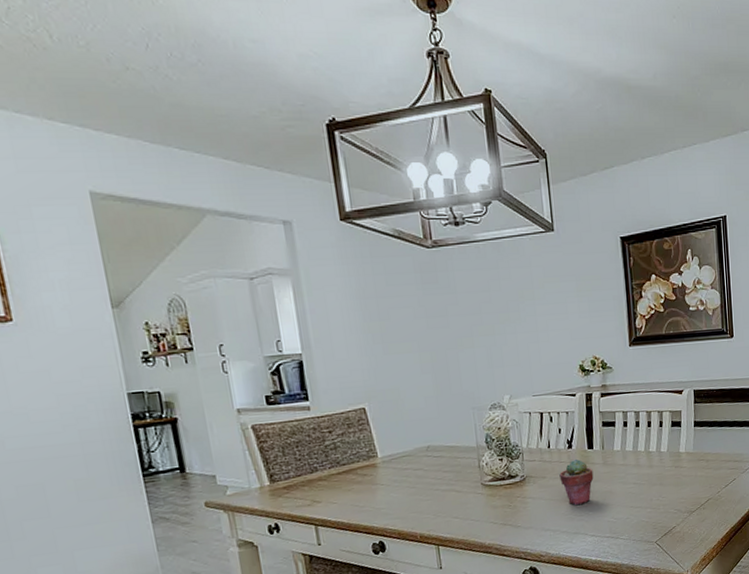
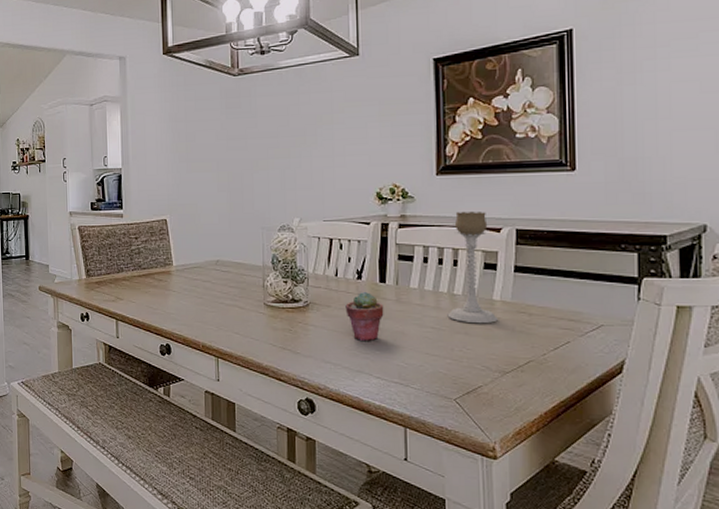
candle holder: none [645,377,684,475] -> present [447,211,498,324]

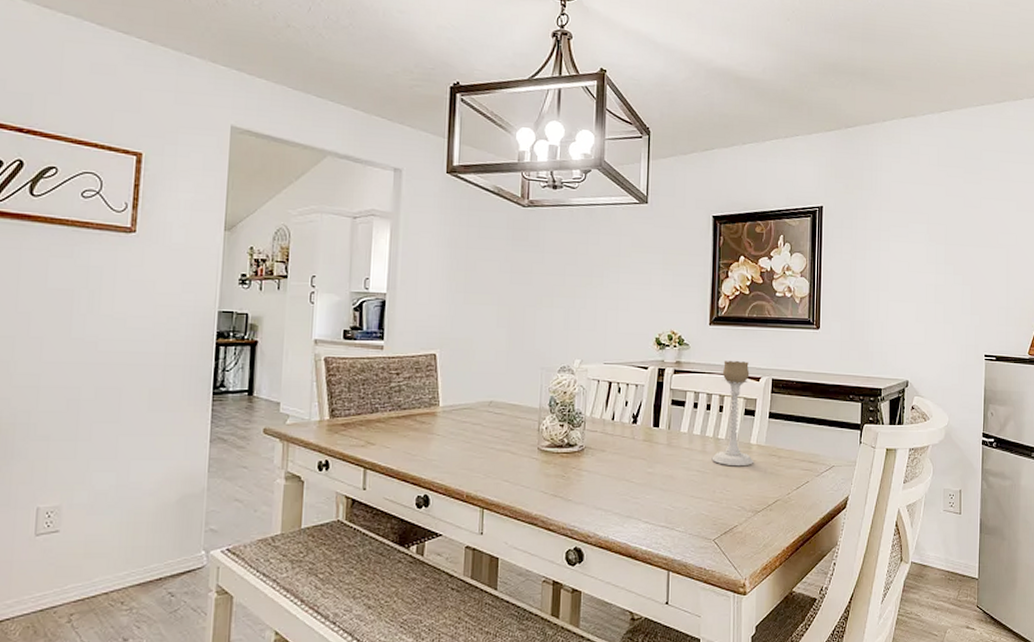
potted succulent: present [345,291,384,341] -> none [619,435,656,485]

